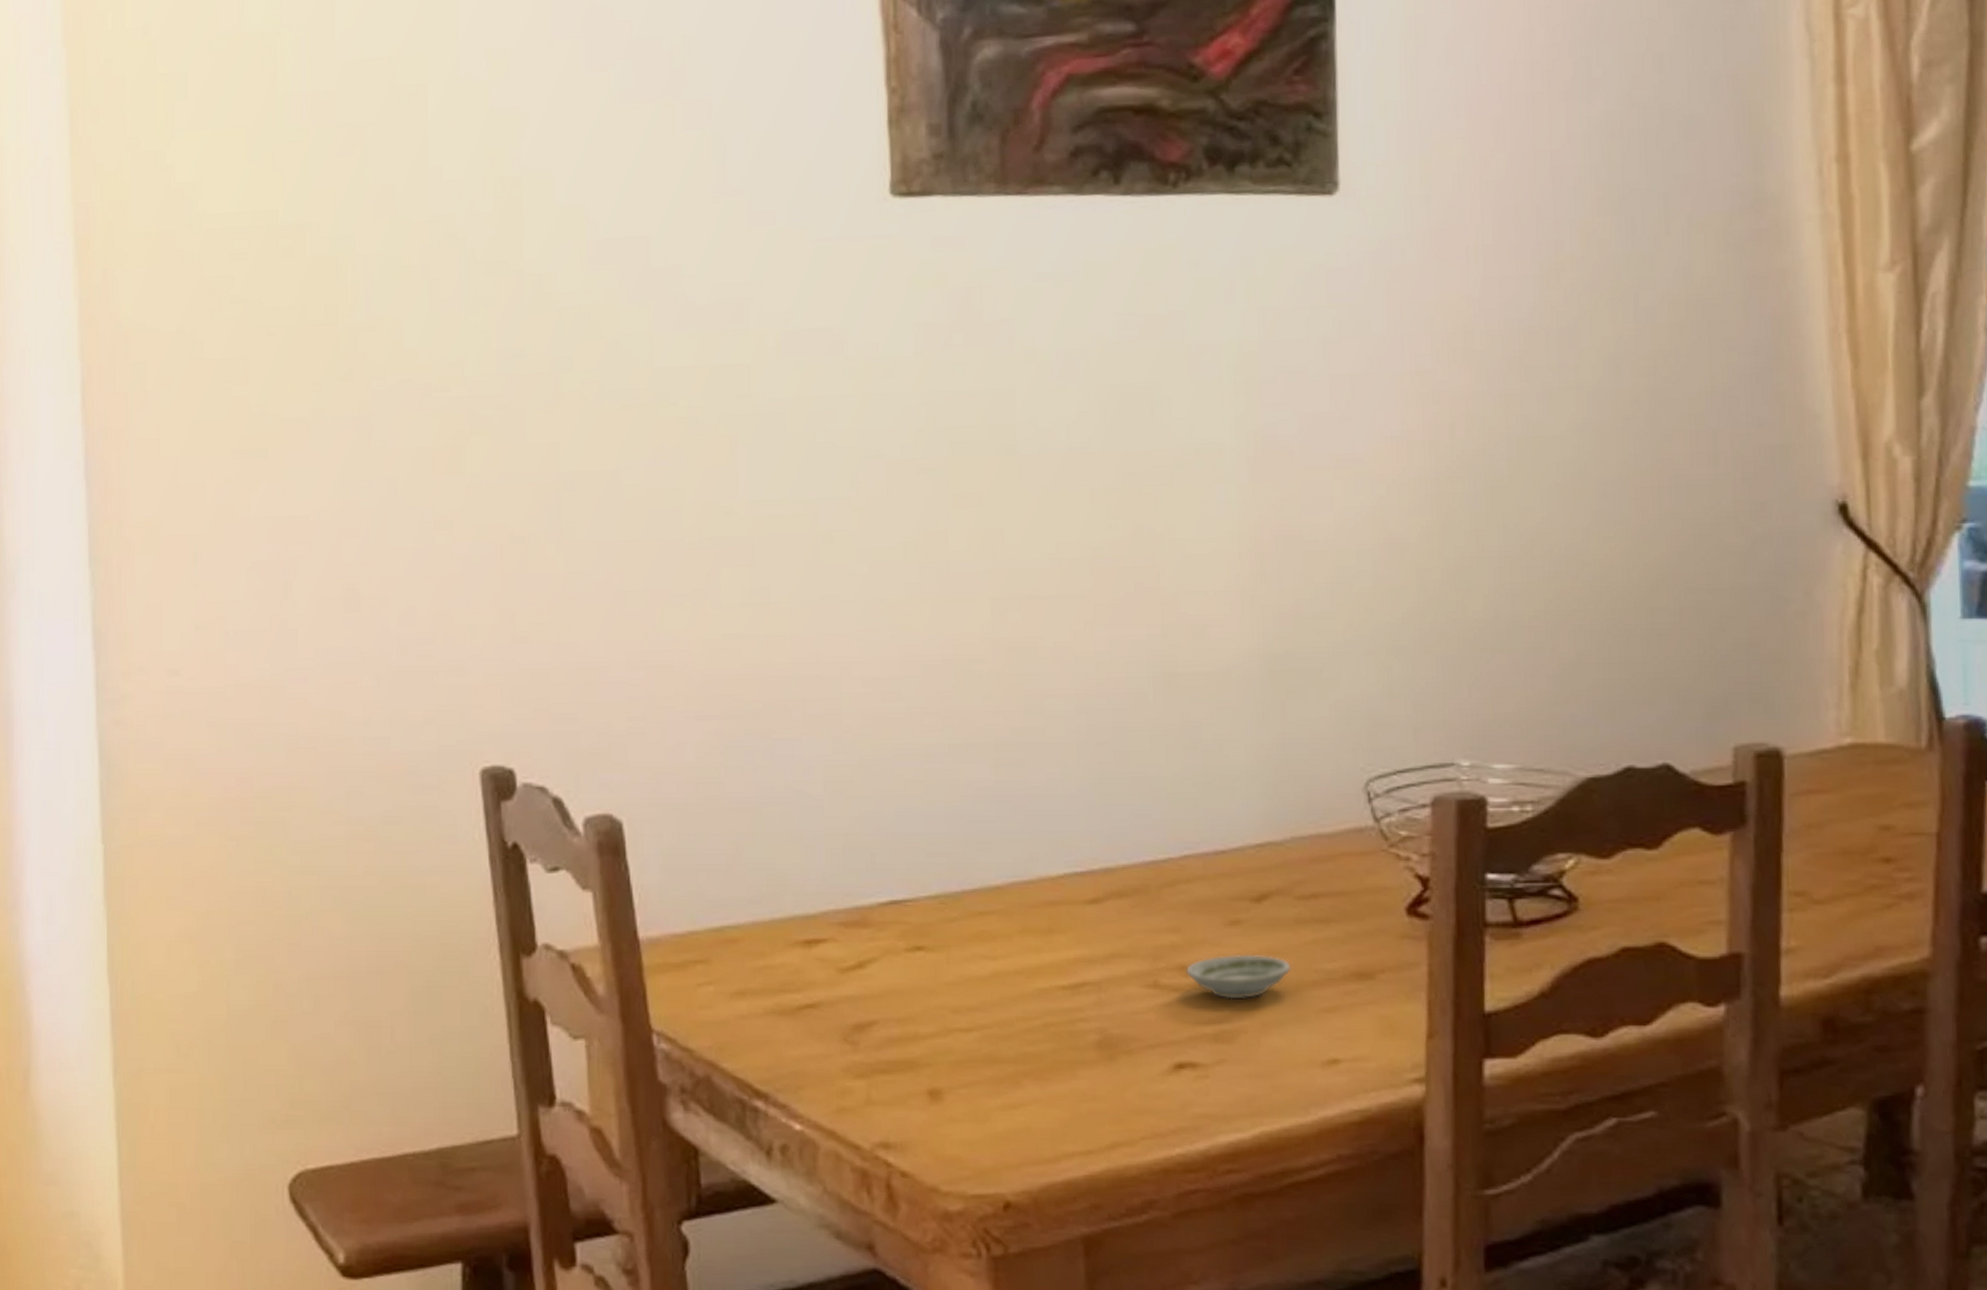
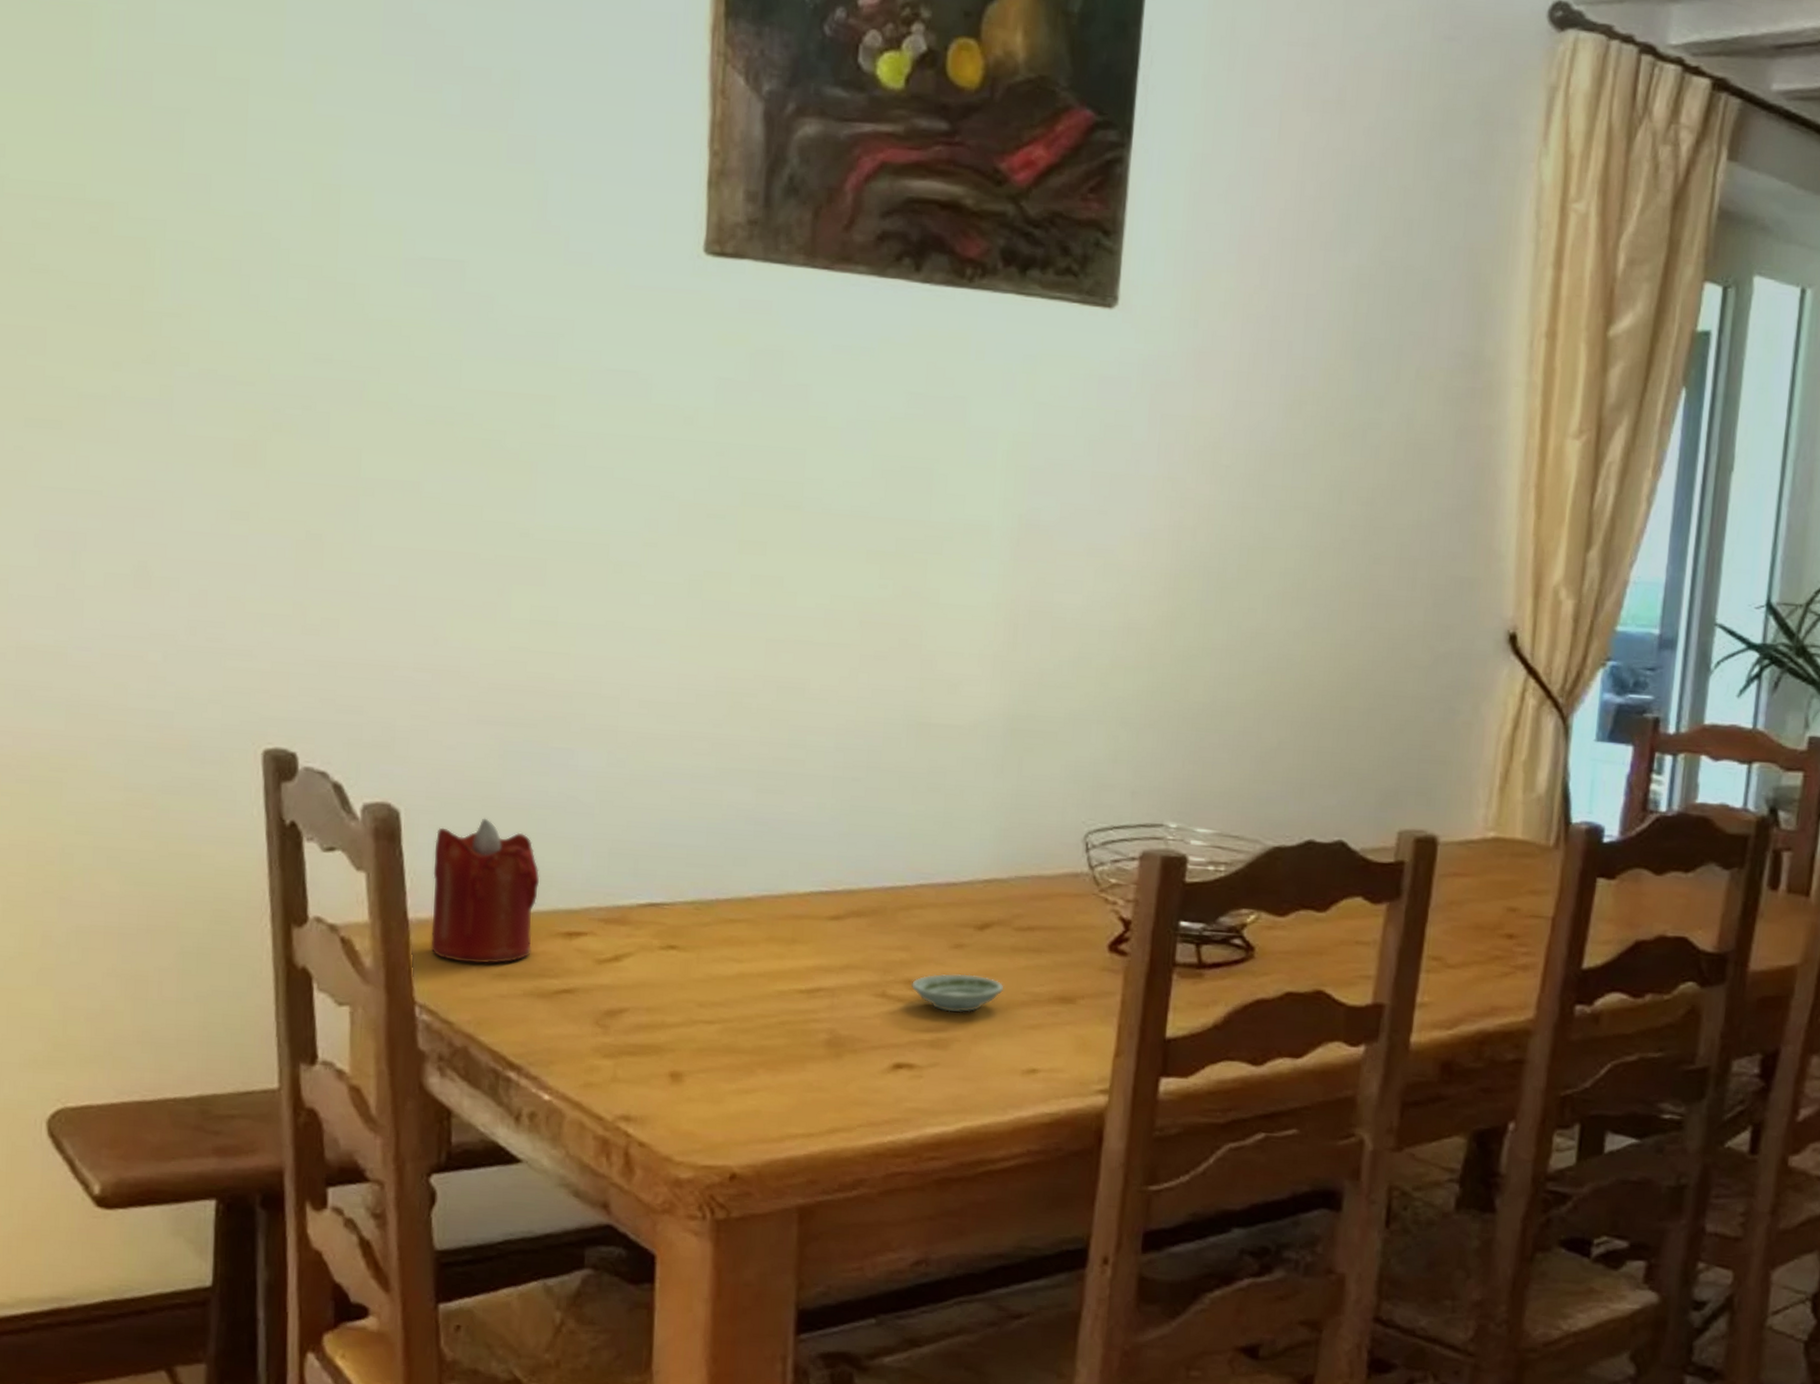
candle: none [660,821,773,982] -> present [430,818,540,964]

